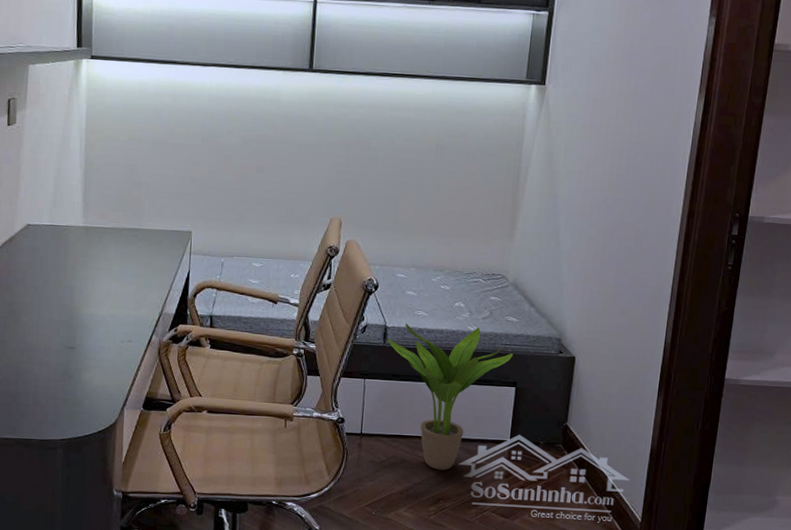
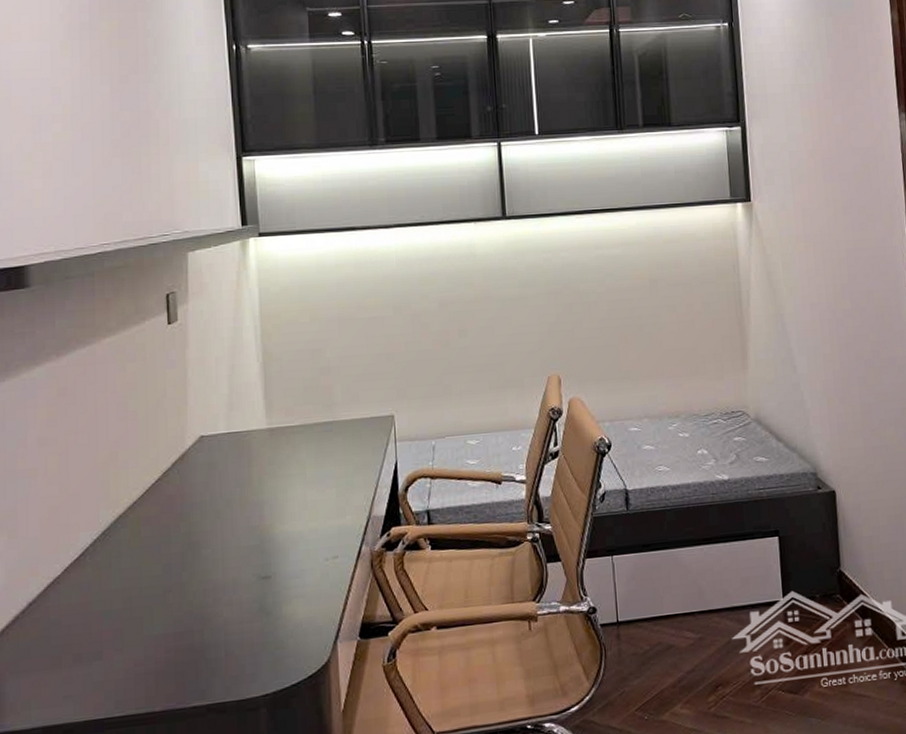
potted plant: present [387,323,513,470] -> none [630,474,770,650]

